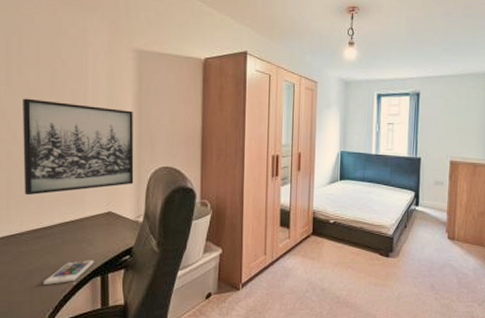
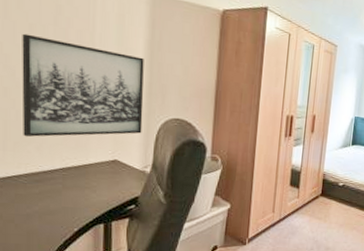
smartphone: present [44,260,94,284] -> none [42,207,97,229]

